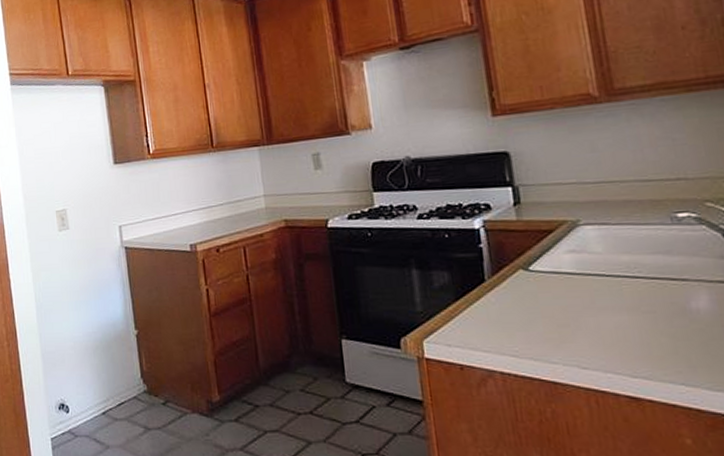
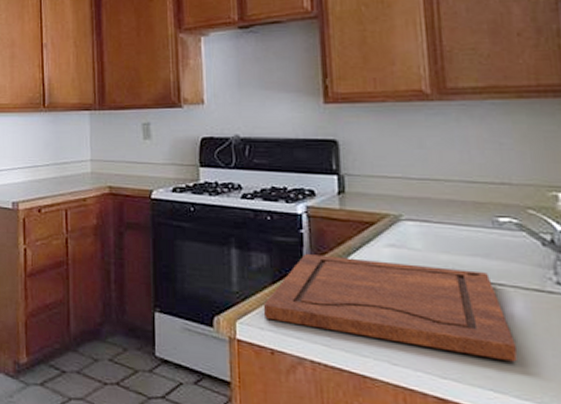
cutting board: none [448,267,707,355] -> present [263,254,517,362]

